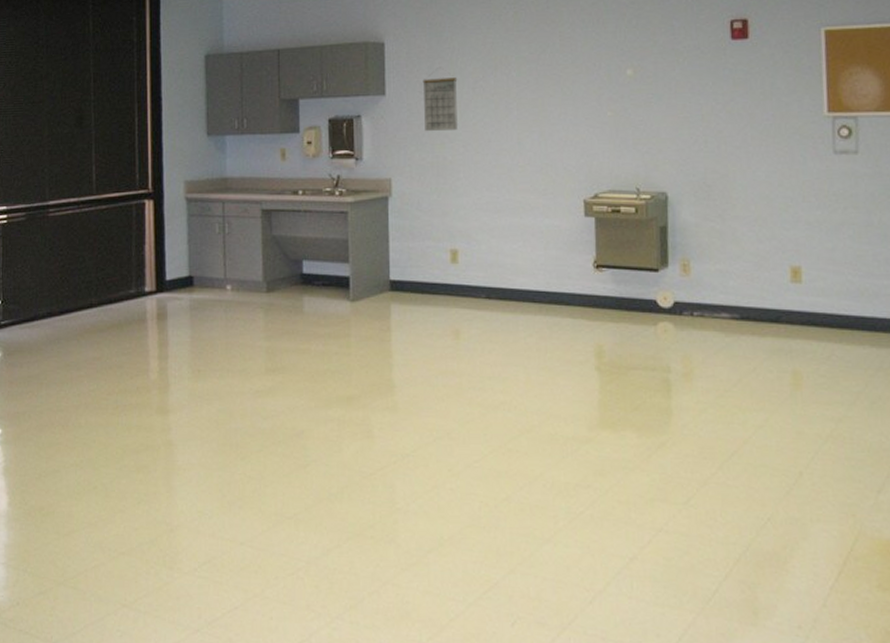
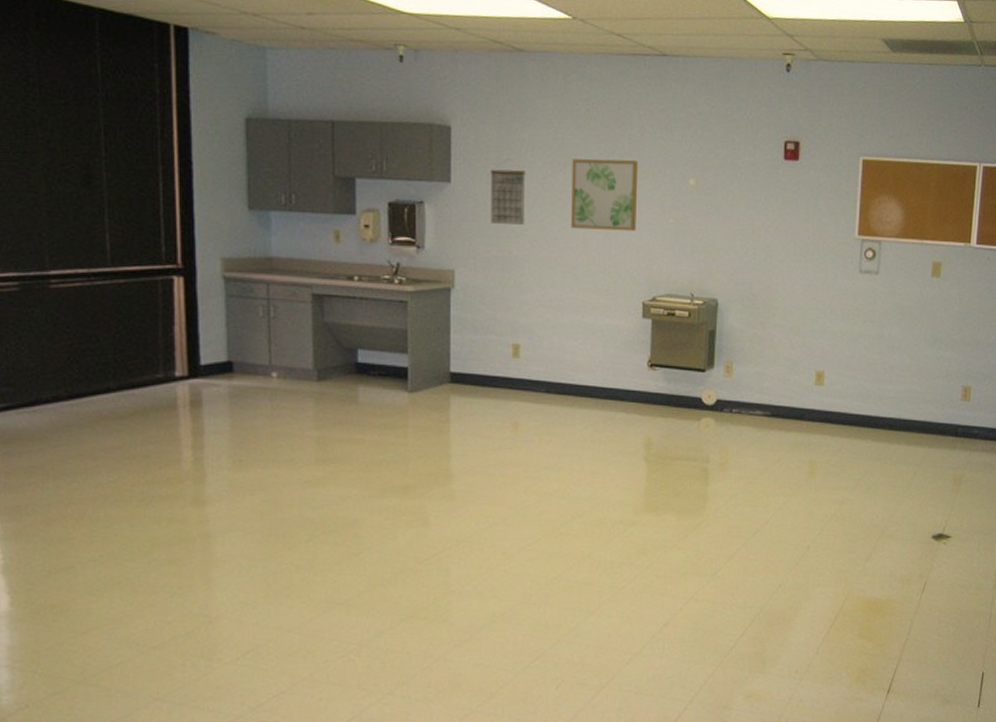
wall art: none [503,56,572,130] -> present [571,158,639,232]

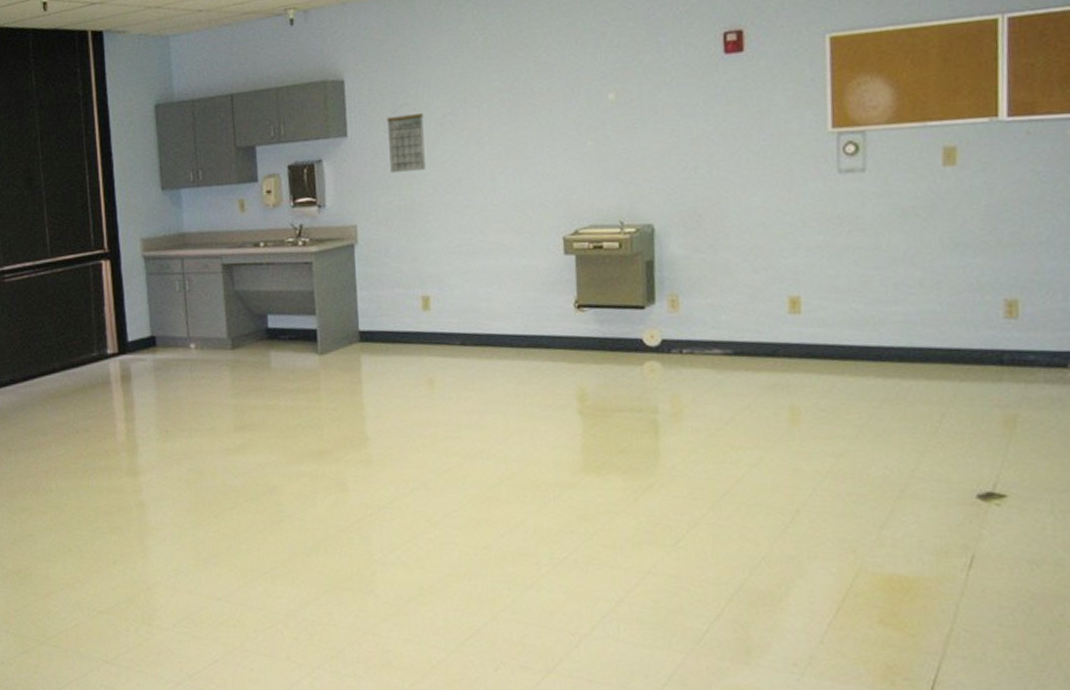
wall art: present [571,158,639,232] -> none [472,82,550,167]

